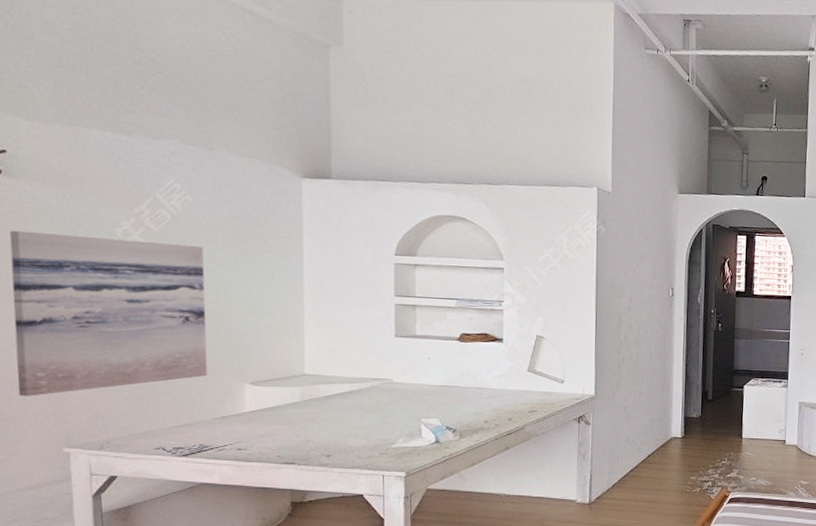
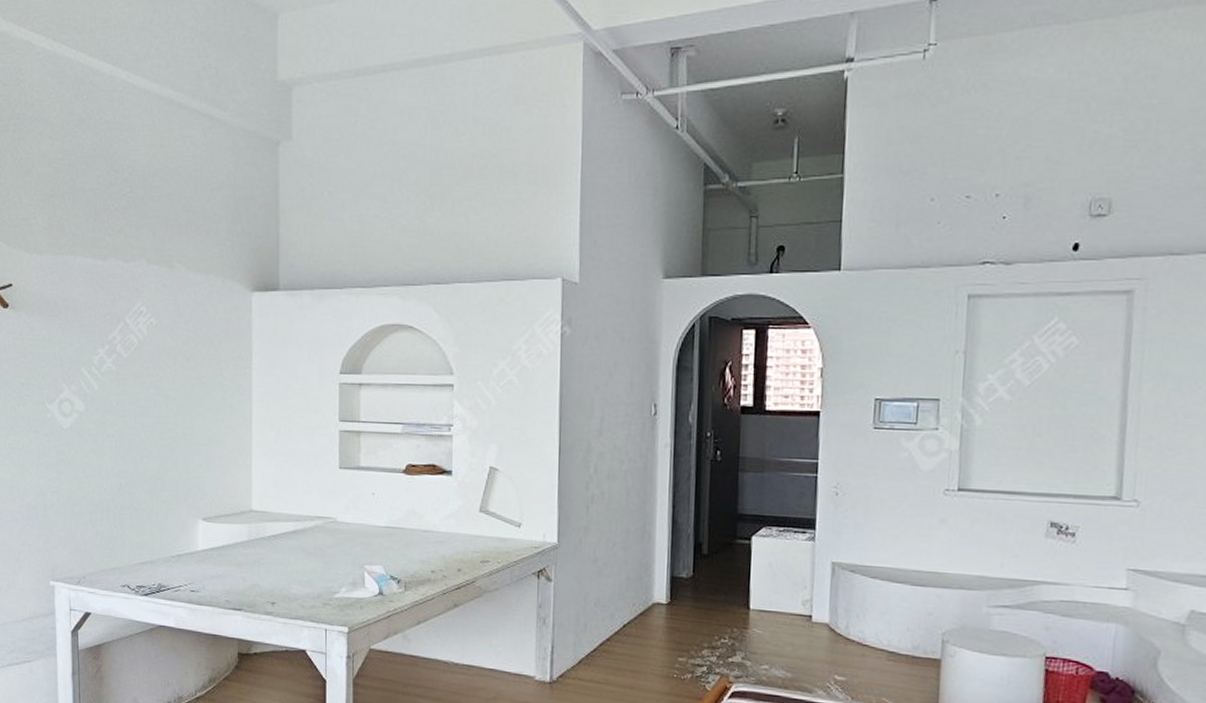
wall art: present [9,230,207,396] -> none [13,362,166,528]

